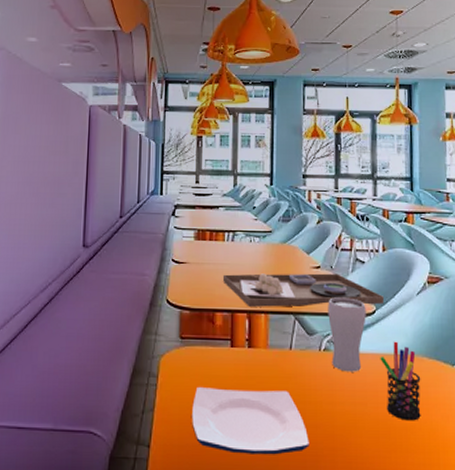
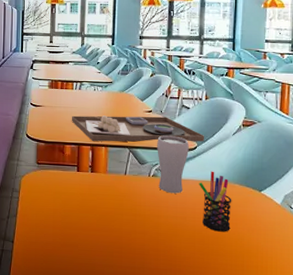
plate: present [192,387,309,455] -> none [46,201,138,253]

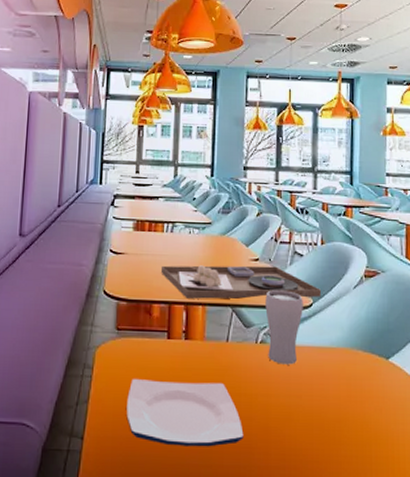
plate: none [46,201,138,253] -> present [126,379,244,447]
pen holder: present [199,171,232,232] -> none [316,334,355,413]

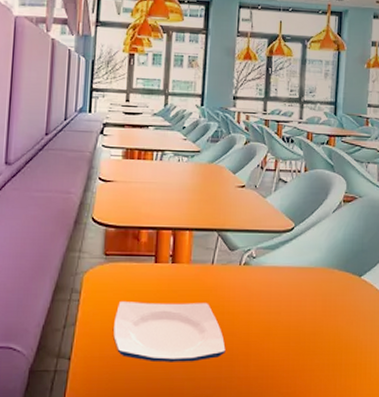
platter: present [160,265,322,299] -> none [149,192,303,225]
drinking glass: present [265,290,303,365] -> none [250,215,286,284]

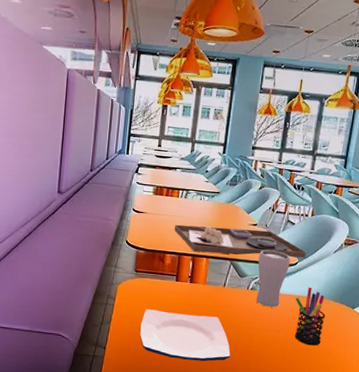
platter: none [149,192,303,225] -> present [174,224,307,258]
drinking glass: none [250,215,286,284] -> present [256,249,290,308]
pen holder: none [295,255,331,327] -> present [295,287,326,346]

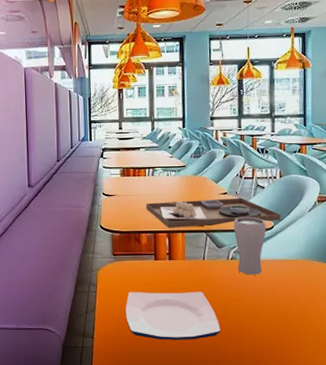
pen holder: present [295,287,326,346] -> none [277,249,311,310]

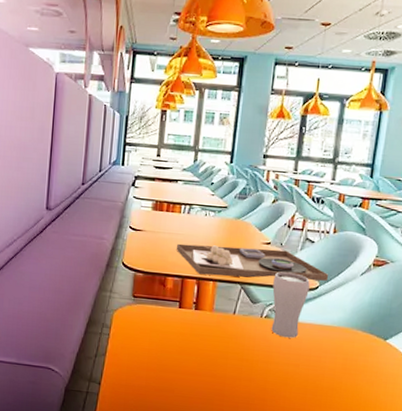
plate: present [125,292,221,340] -> none [139,339,243,400]

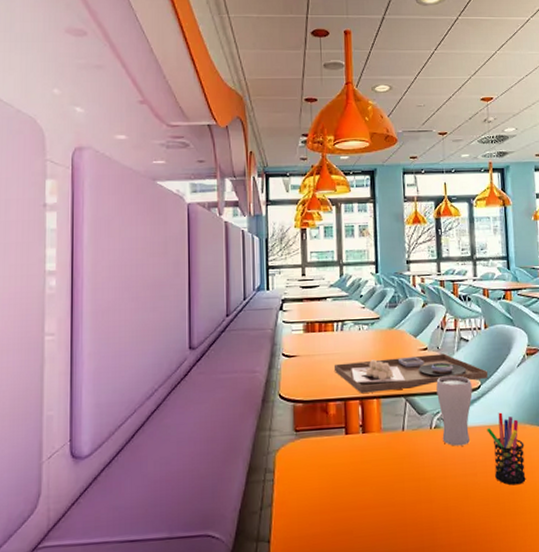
pen holder: none [317,314,353,383] -> present [486,412,526,486]

